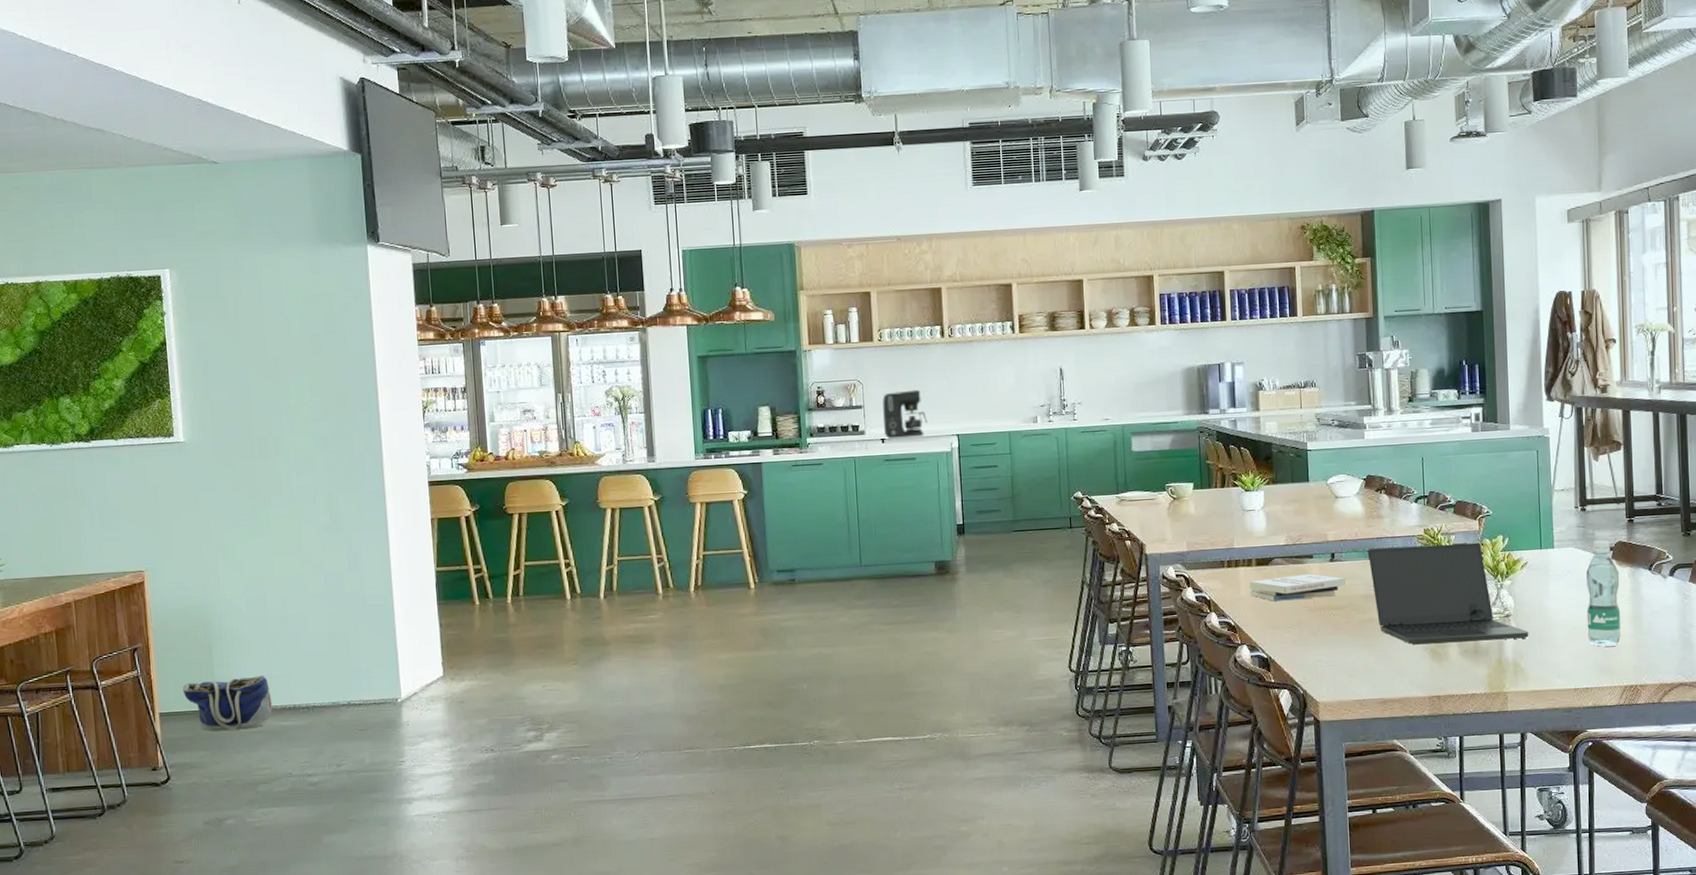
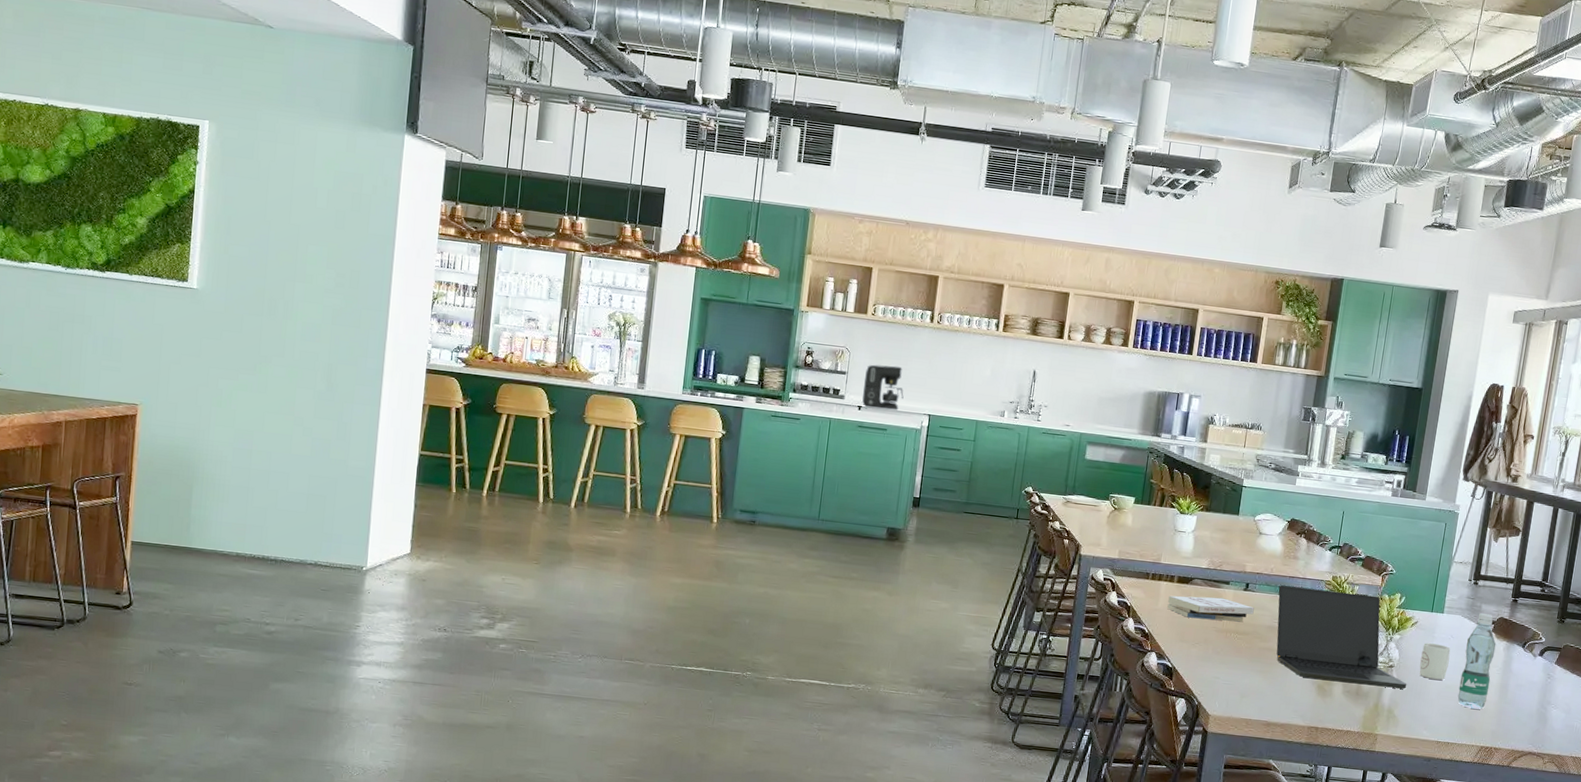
tote bag: present [182,675,272,732] -> none [157,517,243,572]
mug: none [1538,582,1571,623] -> present [1419,643,1451,681]

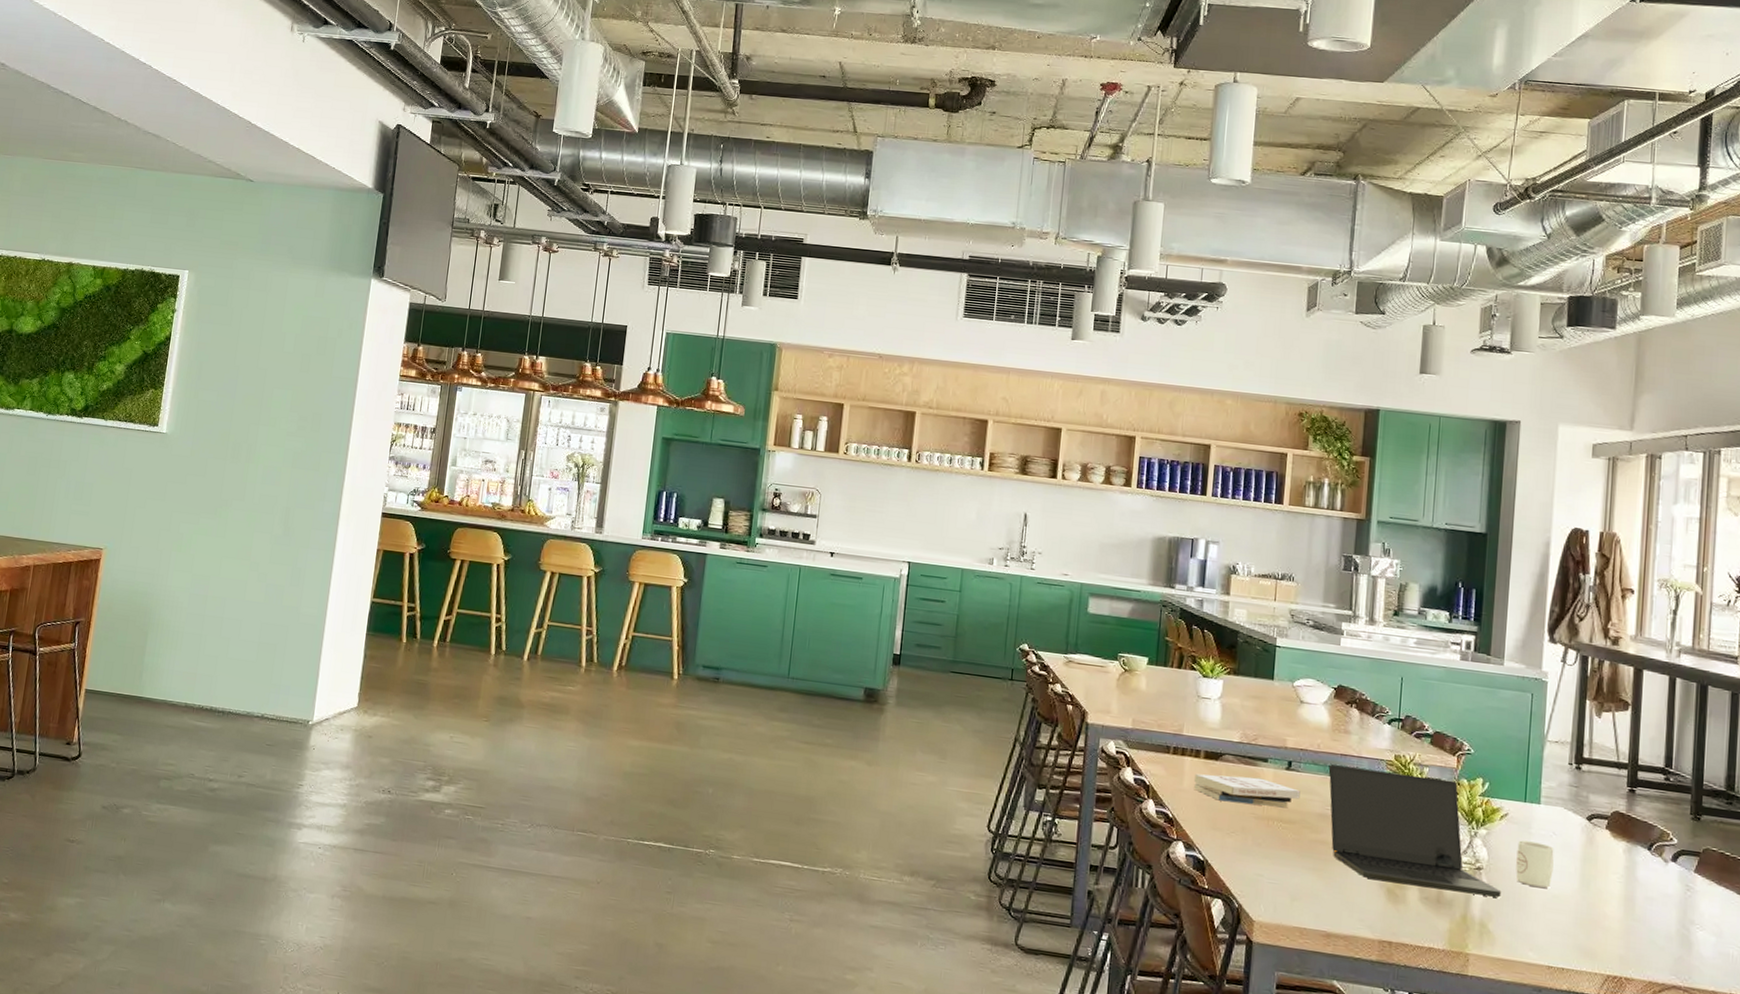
coffee maker: present [862,364,904,410] -> none [835,507,880,557]
bottle: present [1457,613,1497,709] -> none [1569,805,1613,927]

